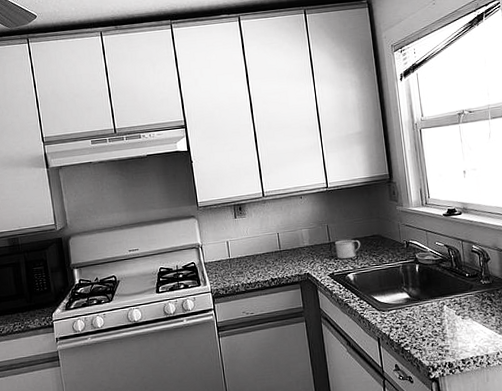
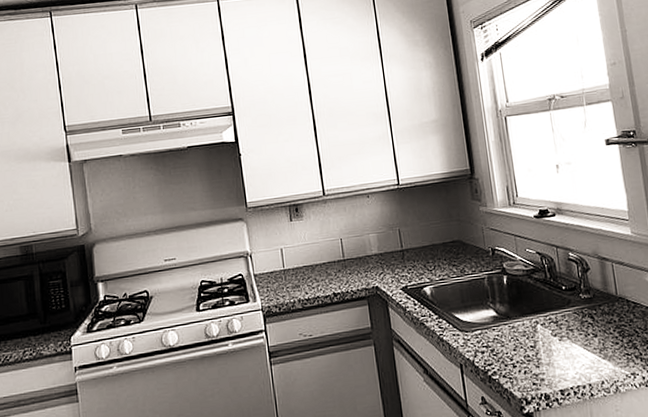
mug: present [334,239,361,259] -> none [407,245,439,270]

